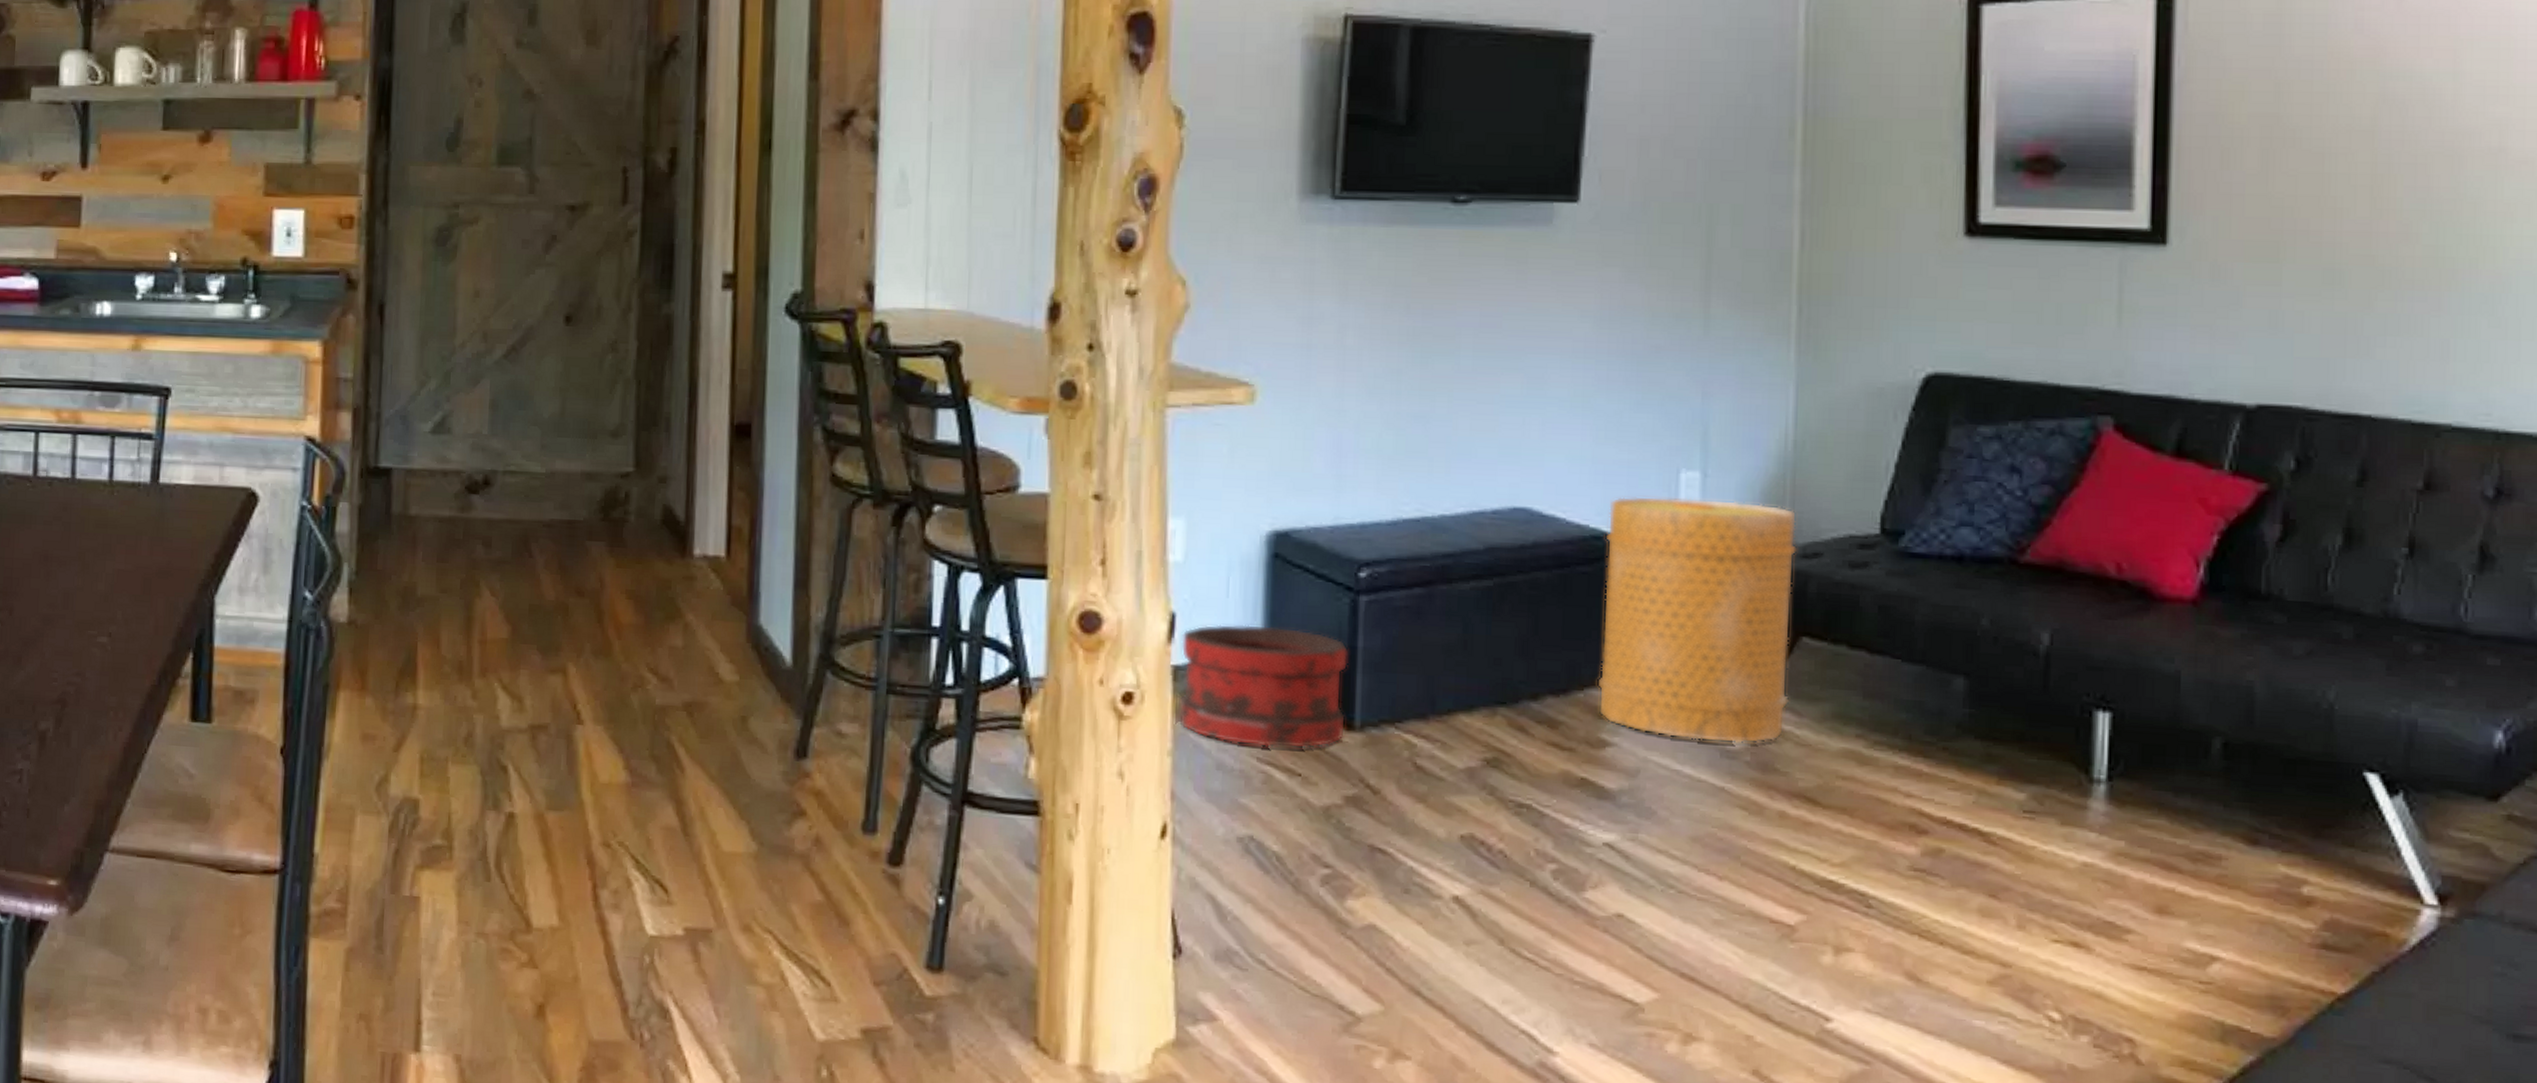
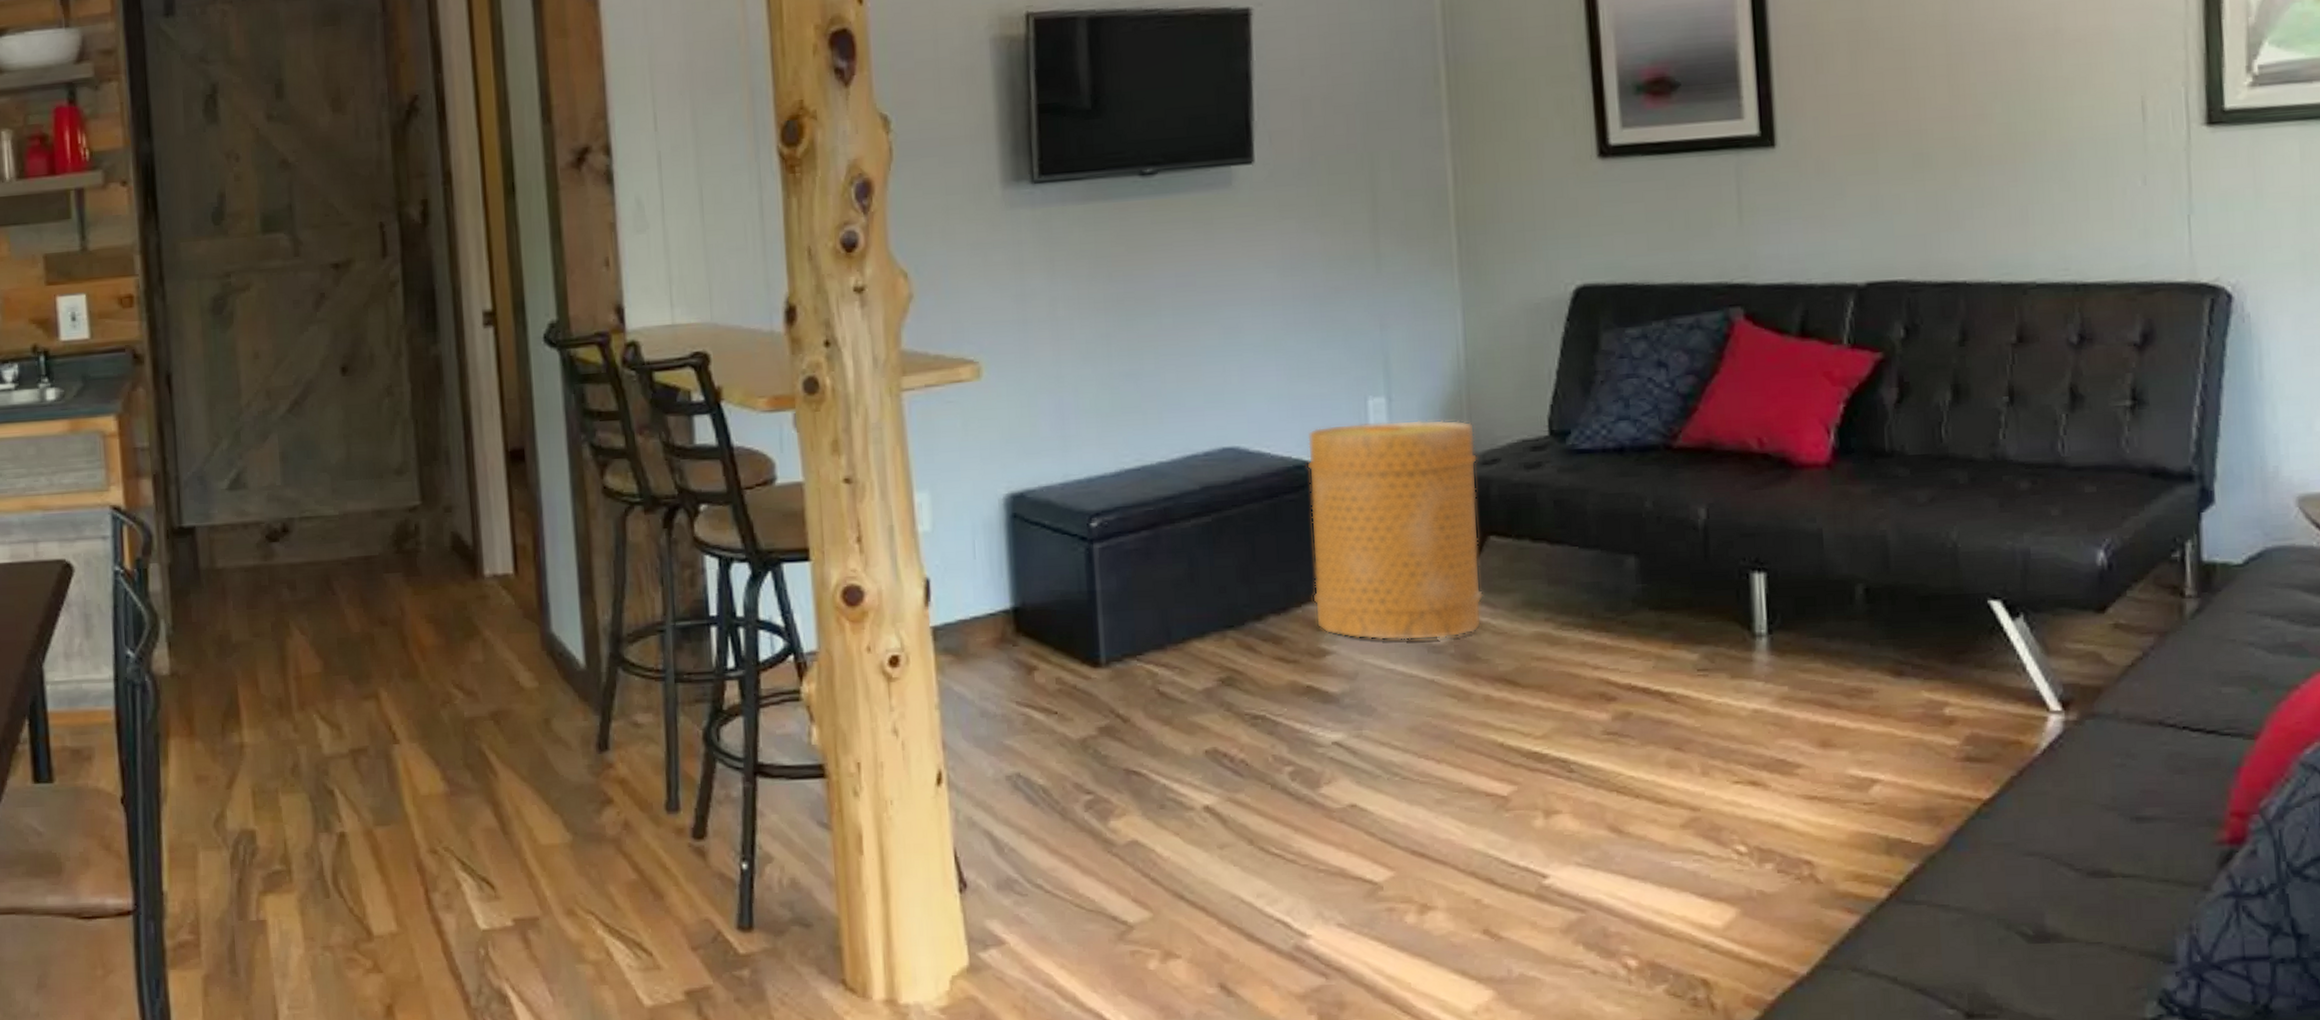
bucket: present [1178,623,1349,749] -> none [937,580,1093,692]

